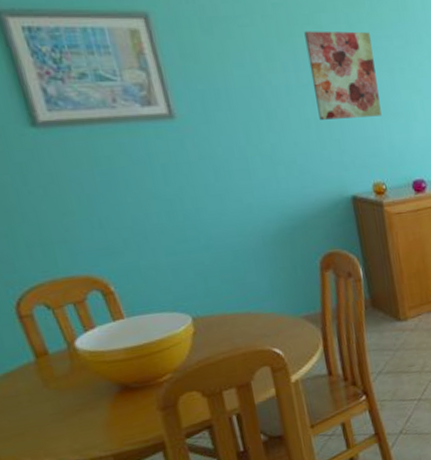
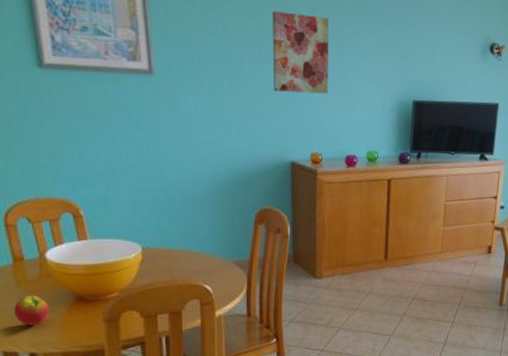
apple: none [44,393,90,430] -> present [14,295,49,326]

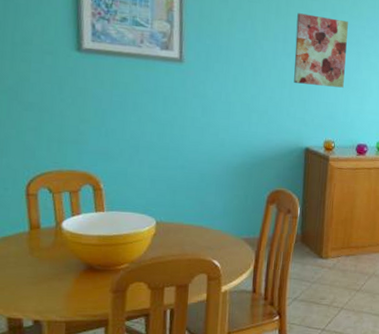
apple: present [14,295,49,326] -> none [24,263,59,293]

